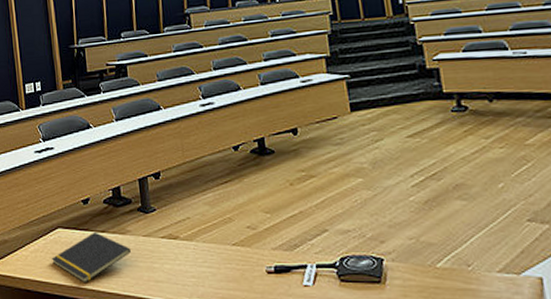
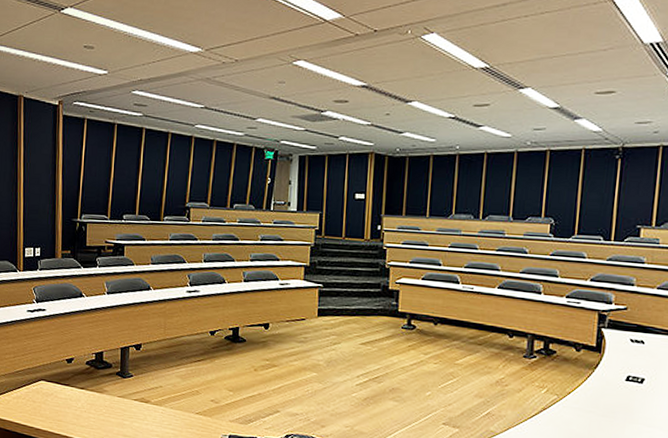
notepad: present [52,232,131,284] -> none [32,387,105,430]

